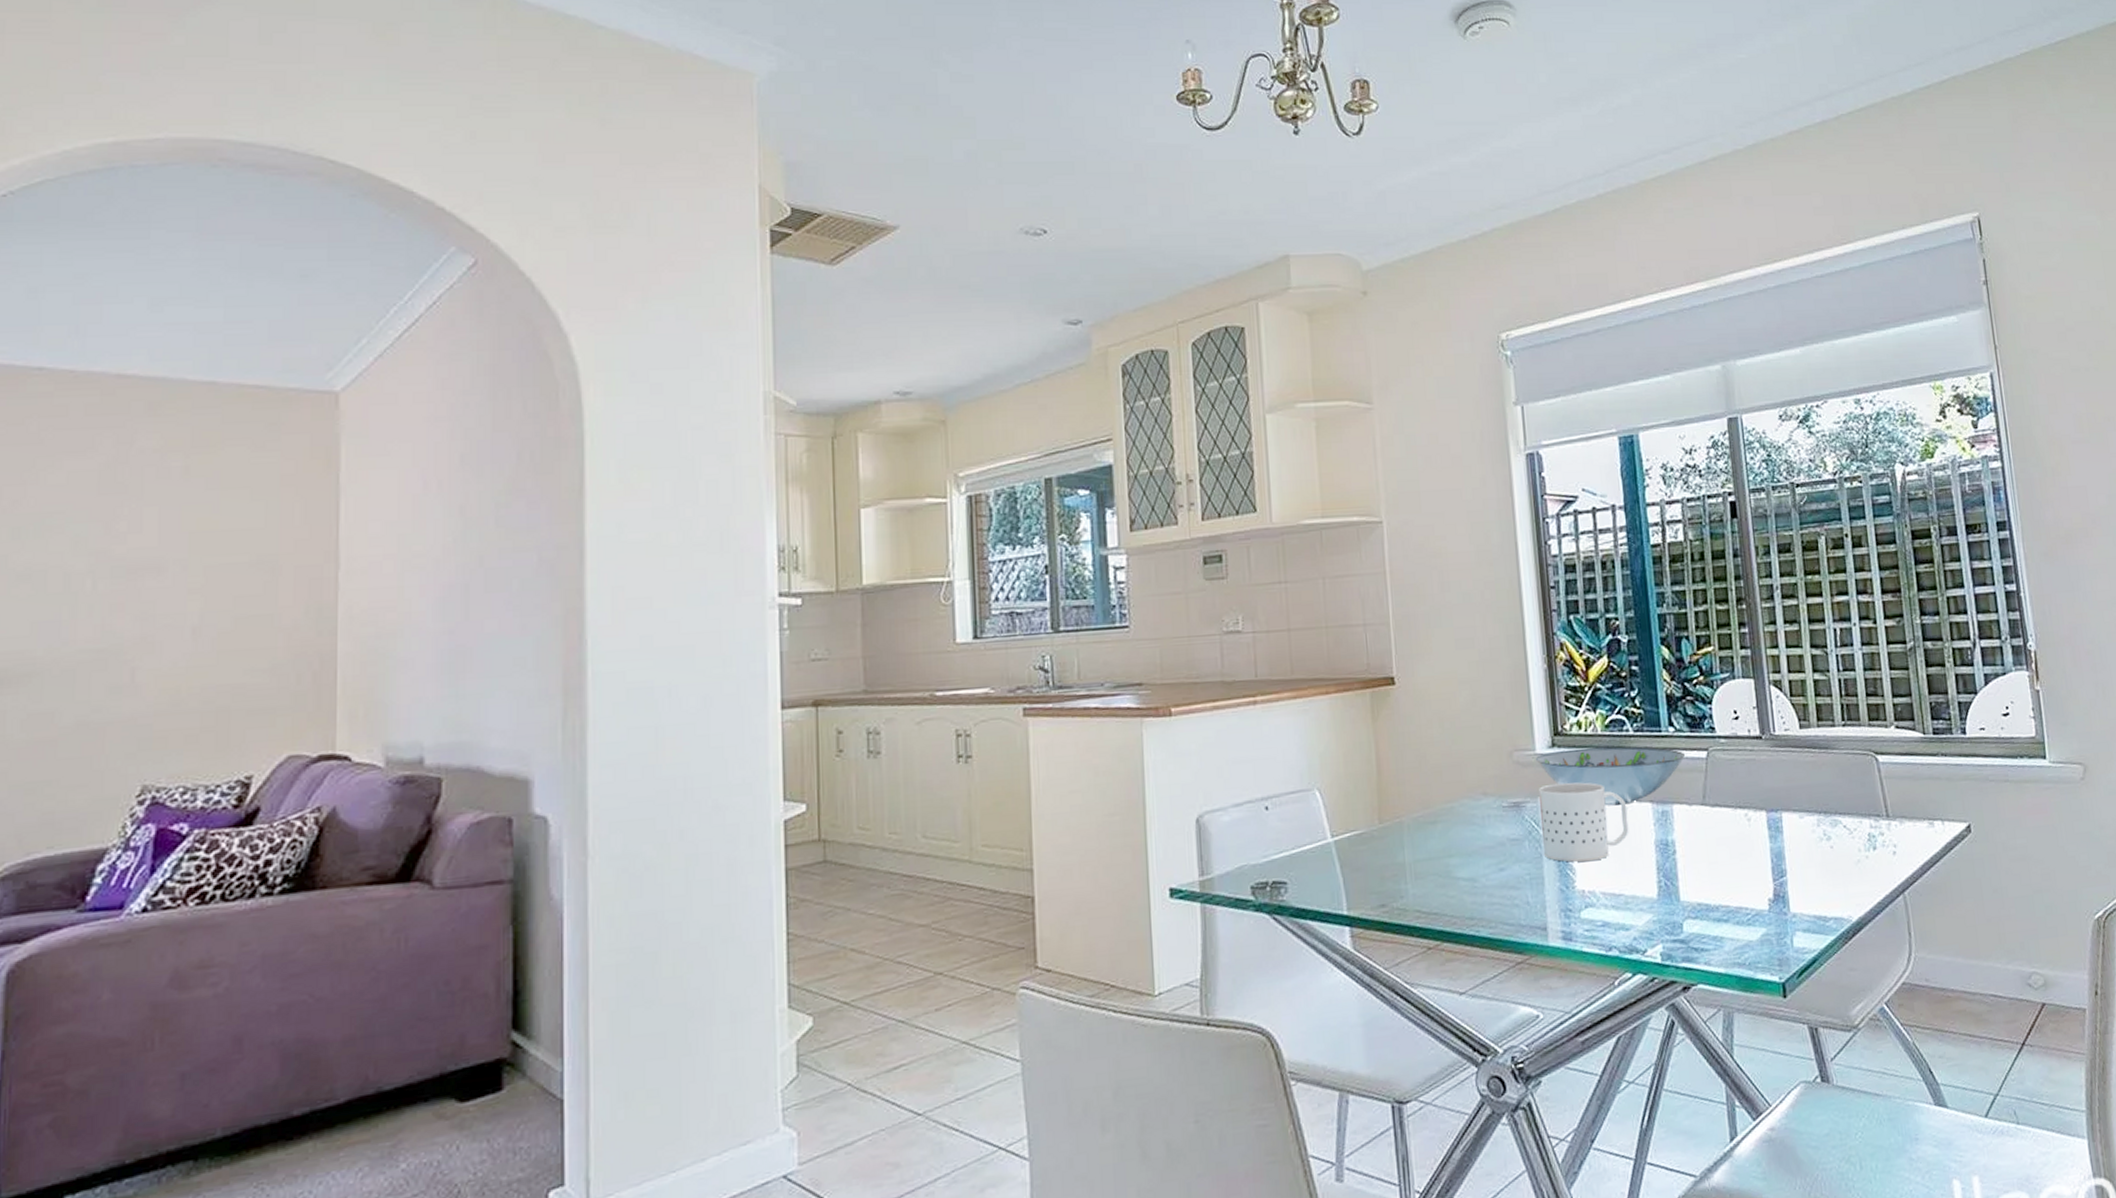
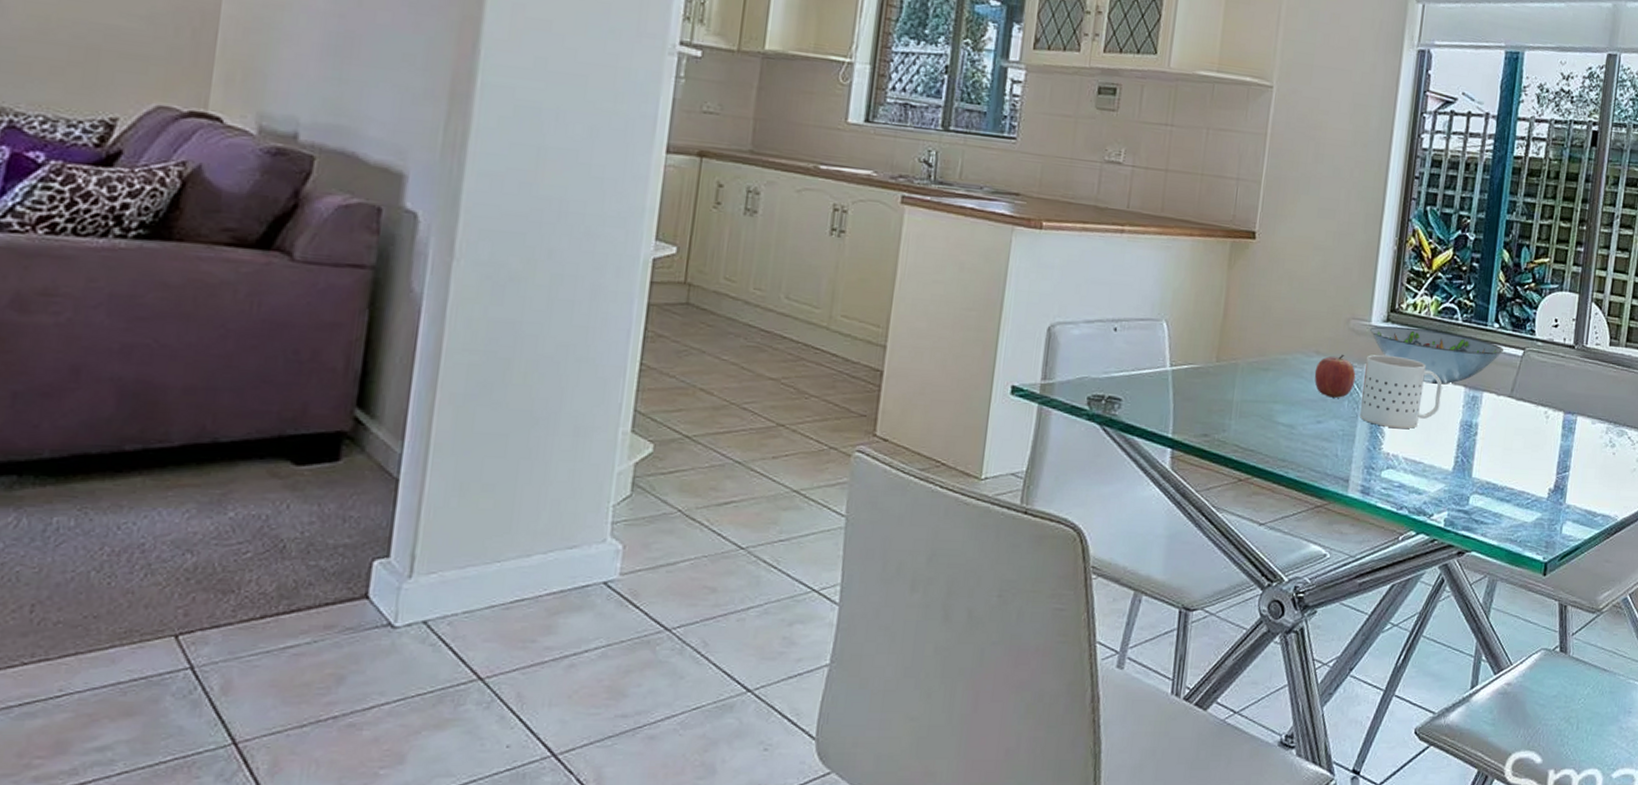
fruit: none [1486,790,1532,841] -> present [1314,354,1356,398]

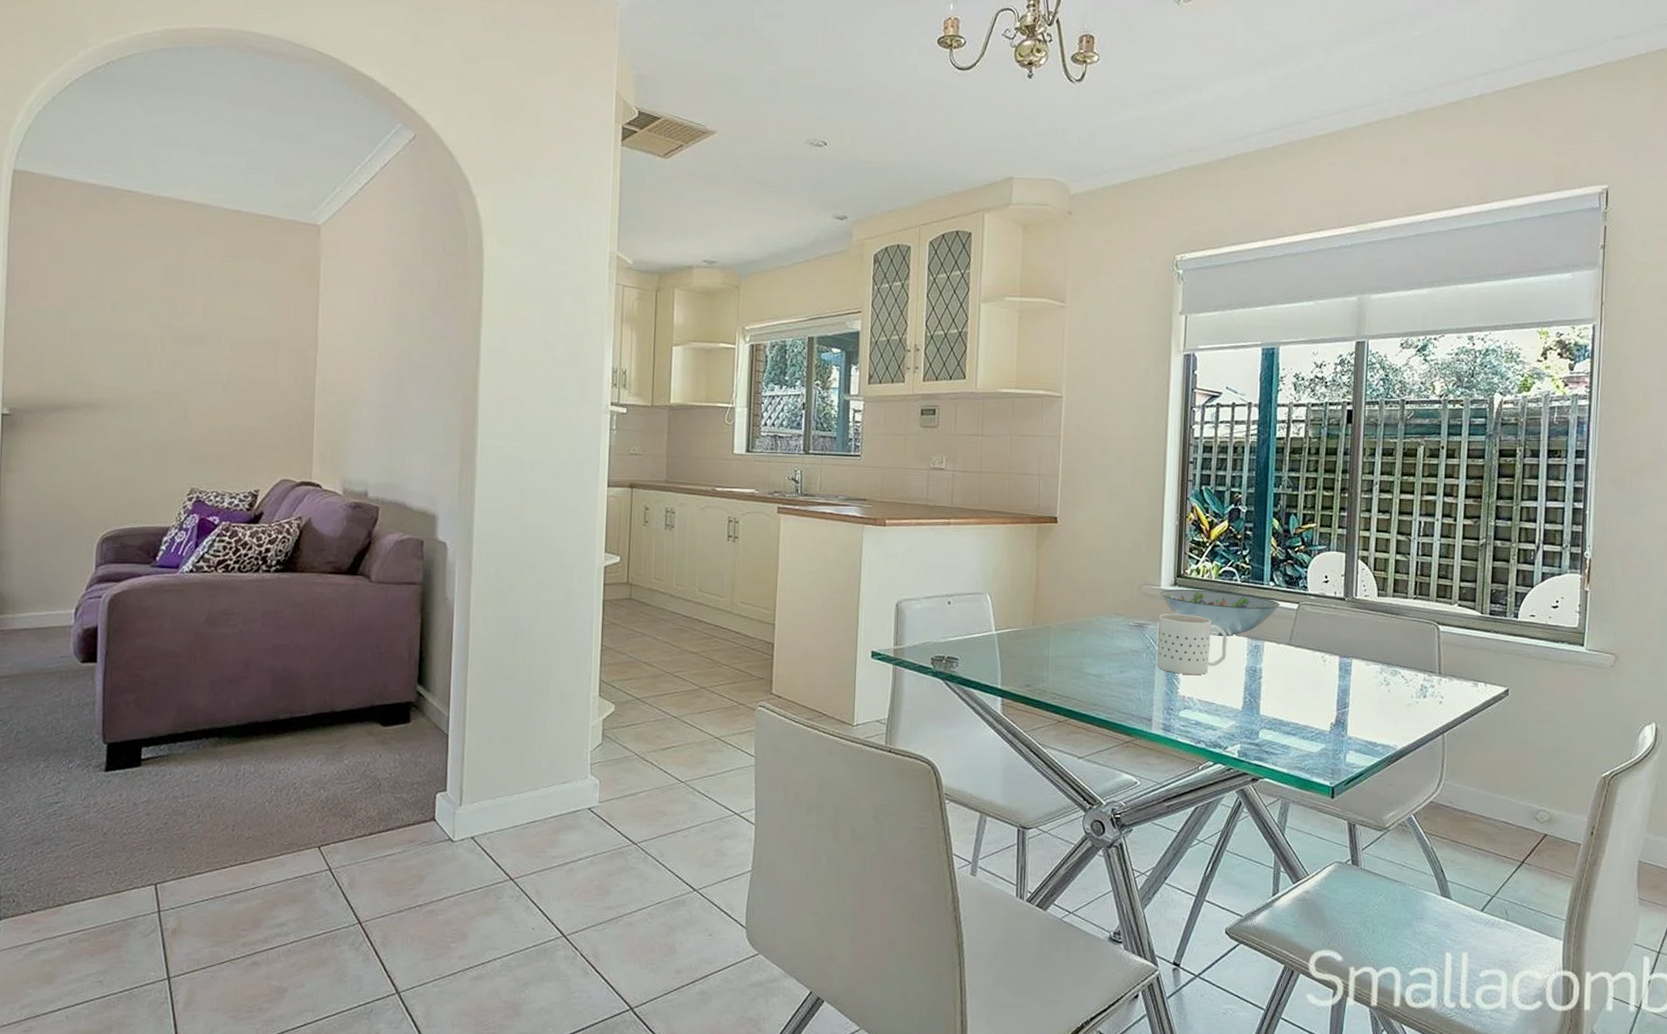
fruit: present [1314,354,1356,398] -> none [1115,614,1151,651]

